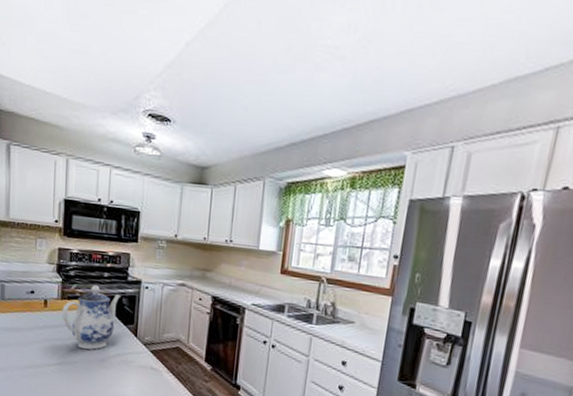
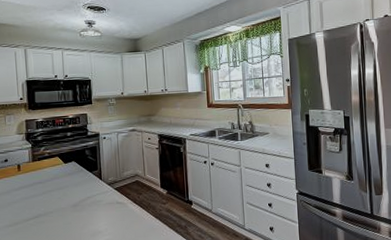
teapot: present [62,285,121,350] -> none [34,144,84,199]

